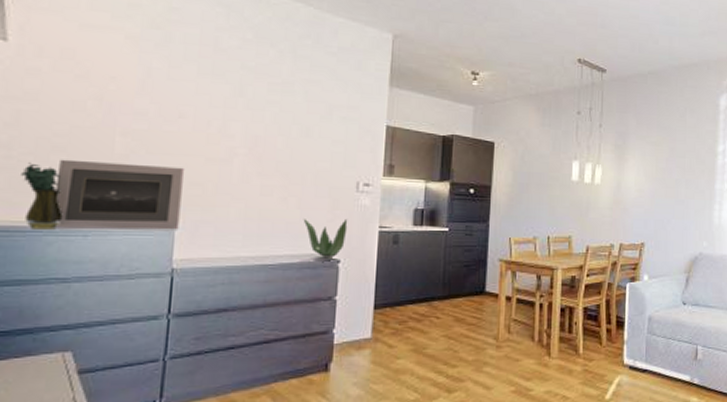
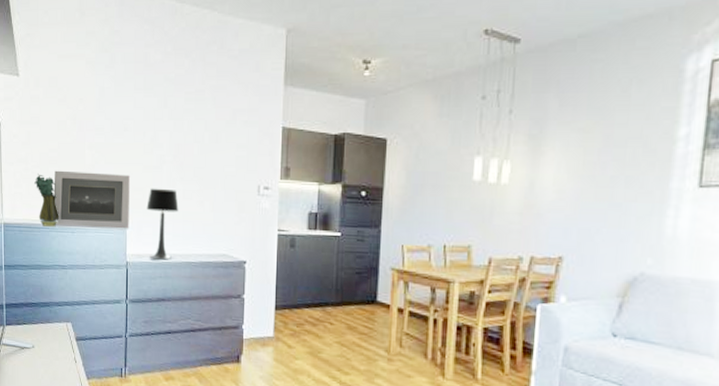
table lamp: none [206,182,254,264] -> present [146,188,179,260]
plant: present [303,218,348,259] -> none [216,221,252,259]

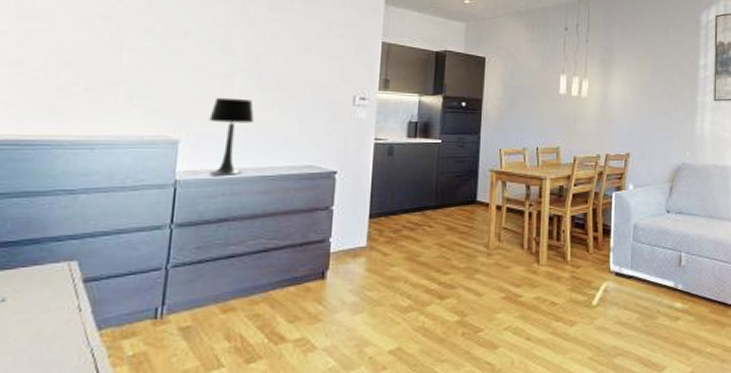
vase: present [34,174,59,228] -> none [32,79,71,145]
picture frame: present [53,170,131,229] -> none [64,75,189,144]

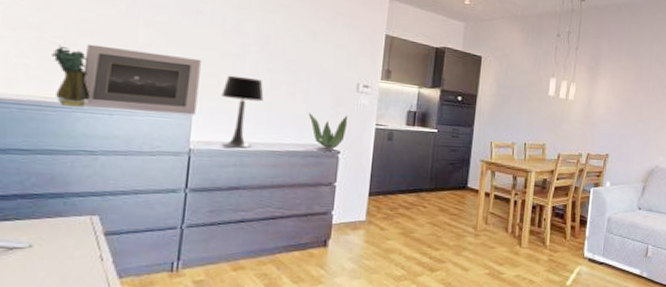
vase: none [32,79,71,145] -> present [52,45,91,108]
picture frame: none [64,75,189,144] -> present [83,44,203,115]
plant: none [301,131,345,170] -> present [308,113,348,150]

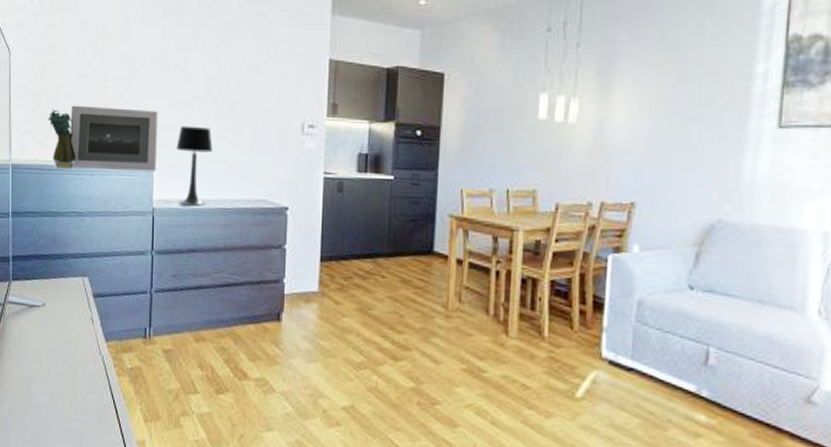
plant: present [308,113,348,150] -> none [254,163,295,205]

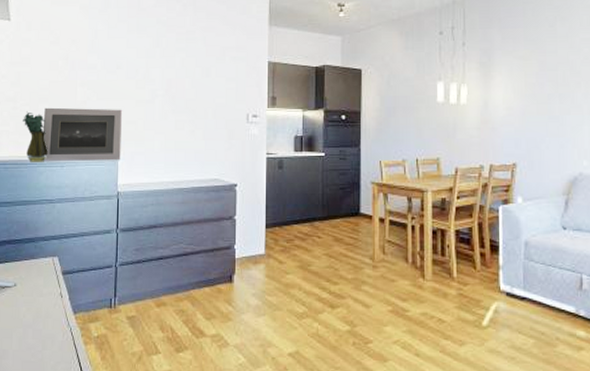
table lamp: present [176,125,213,206] -> none [138,120,171,188]

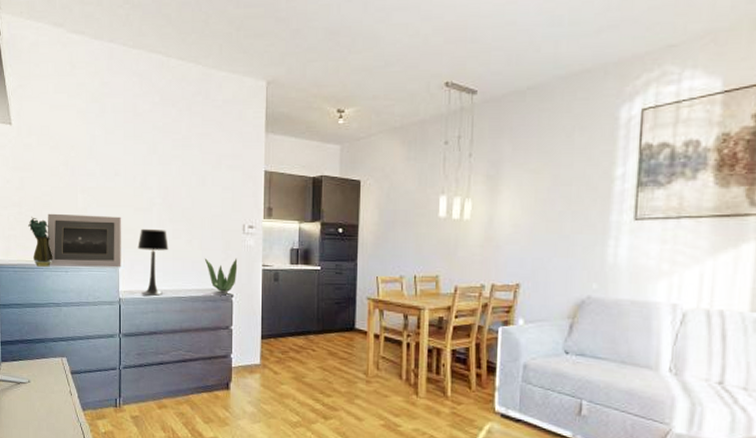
table lamp: none [138,120,171,188] -> present [138,228,169,296]
plant: none [207,147,242,183] -> present [204,258,238,293]

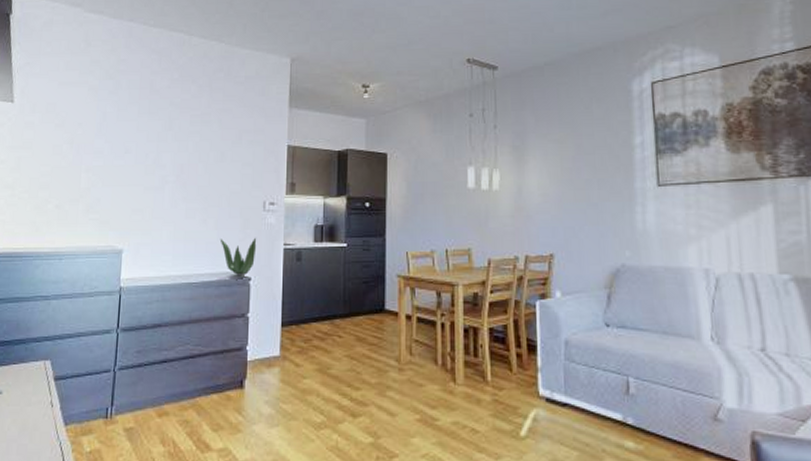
vase: present [28,217,53,268] -> none [20,199,46,256]
picture frame: present [47,213,122,268] -> none [41,195,130,255]
table lamp: present [138,228,169,296] -> none [145,208,181,283]

